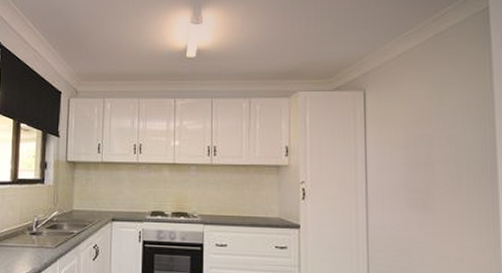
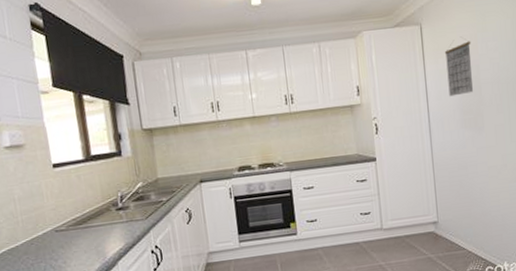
calendar: none [390,107,424,171] -> present [444,36,473,97]

